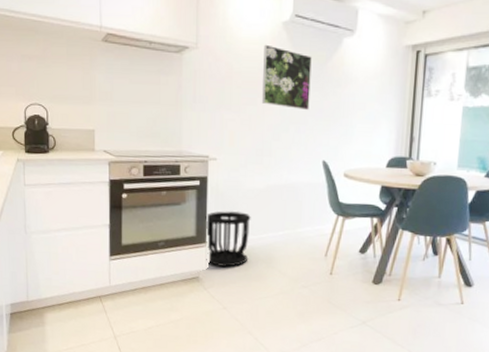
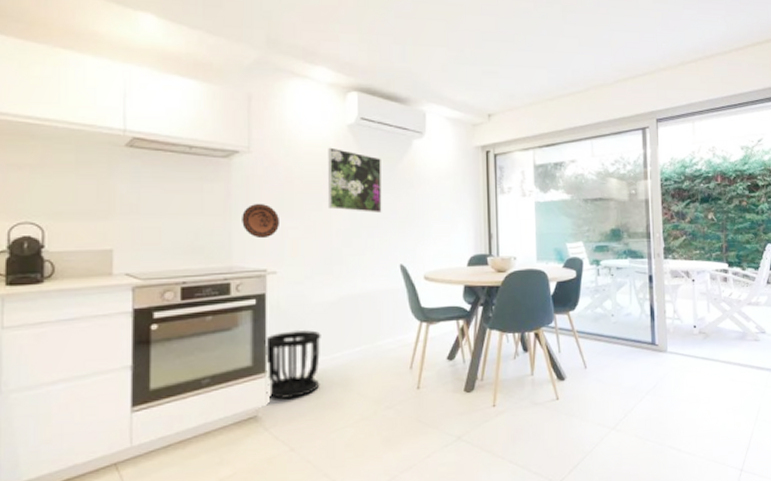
decorative plate: none [190,97,221,128] -> present [242,204,281,239]

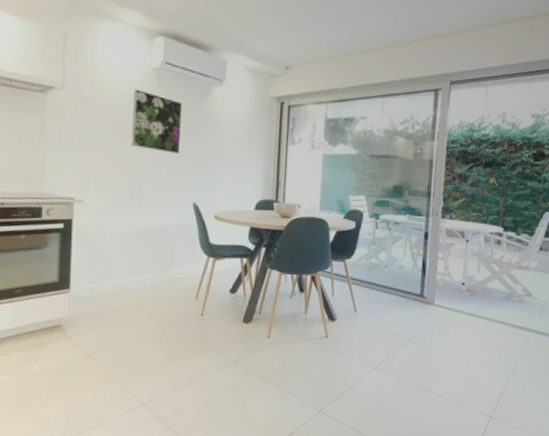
decorative plate: present [242,204,281,239] -> none [54,137,88,170]
wastebasket: present [264,330,321,399] -> none [69,254,119,313]

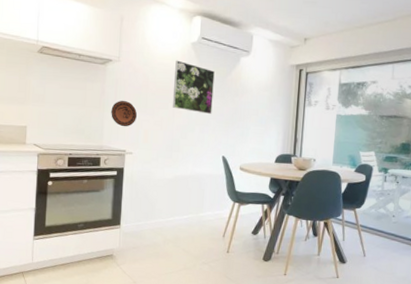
decorative plate: none [54,137,88,170] -> present [111,101,138,127]

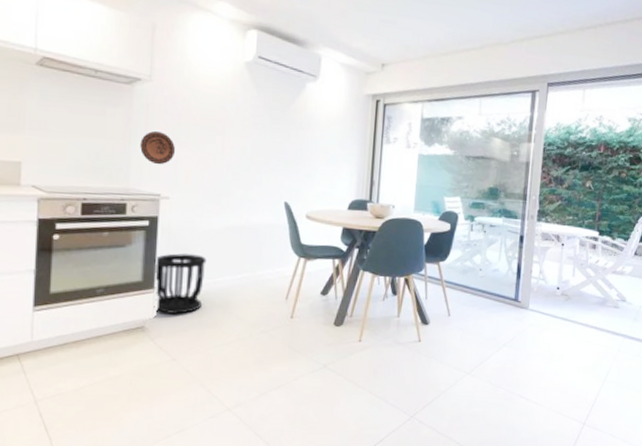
wastebasket: none [120,197,160,246] -> present [153,253,207,314]
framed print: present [172,60,215,115] -> none [221,82,275,152]

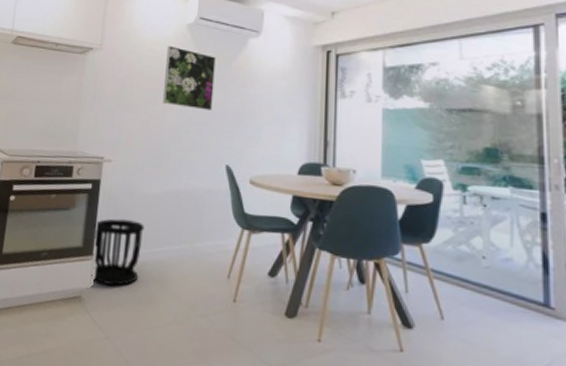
decorative plate: present [140,131,176,165] -> none [88,96,120,128]
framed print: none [221,82,275,152] -> present [162,45,216,112]

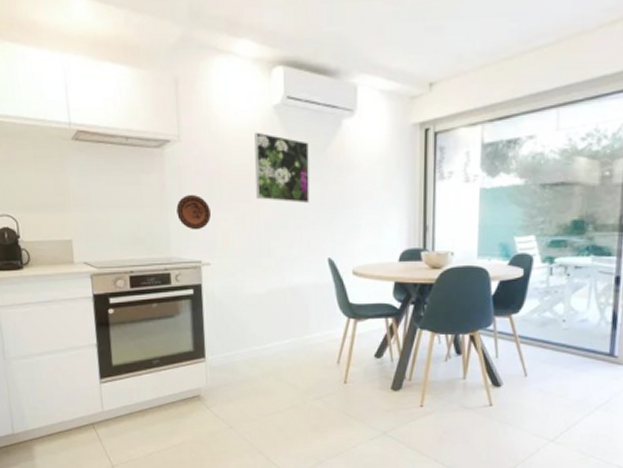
decorative plate: none [88,96,120,128] -> present [176,195,212,230]
wastebasket: present [91,218,145,286] -> none [202,321,253,382]

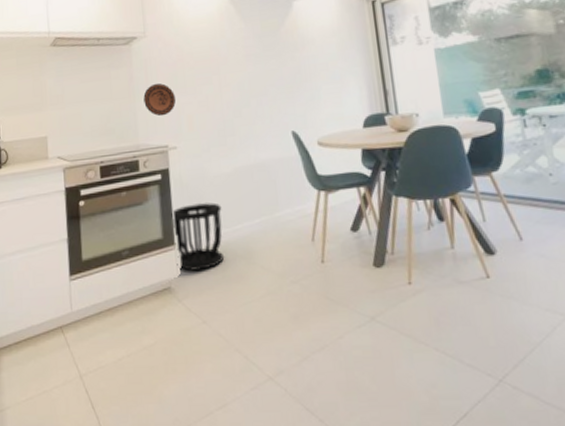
wastebasket: none [202,321,253,382] -> present [171,202,224,271]
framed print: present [254,132,310,204] -> none [213,21,269,82]

